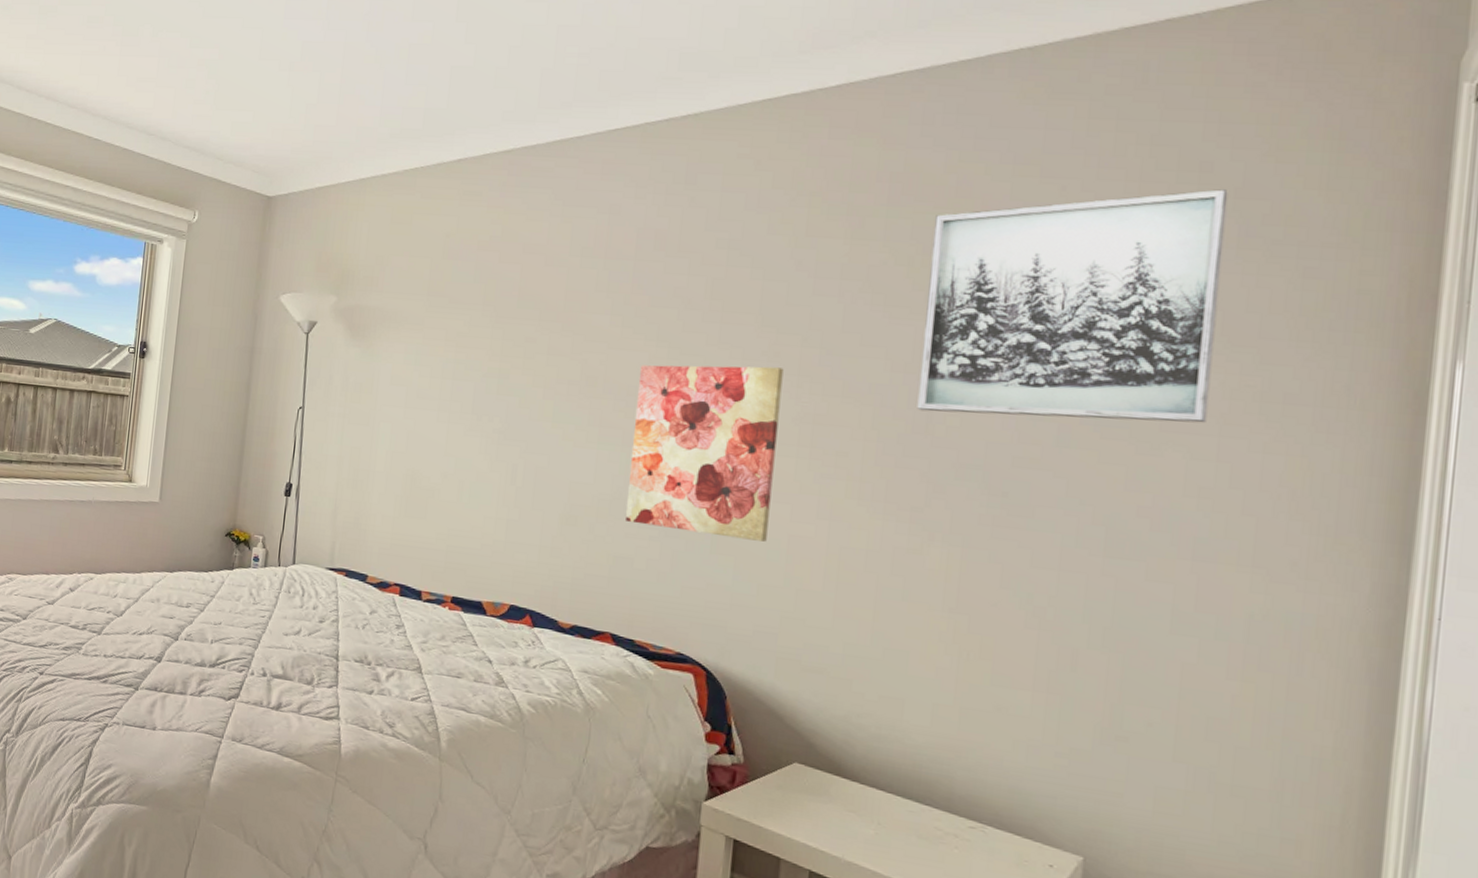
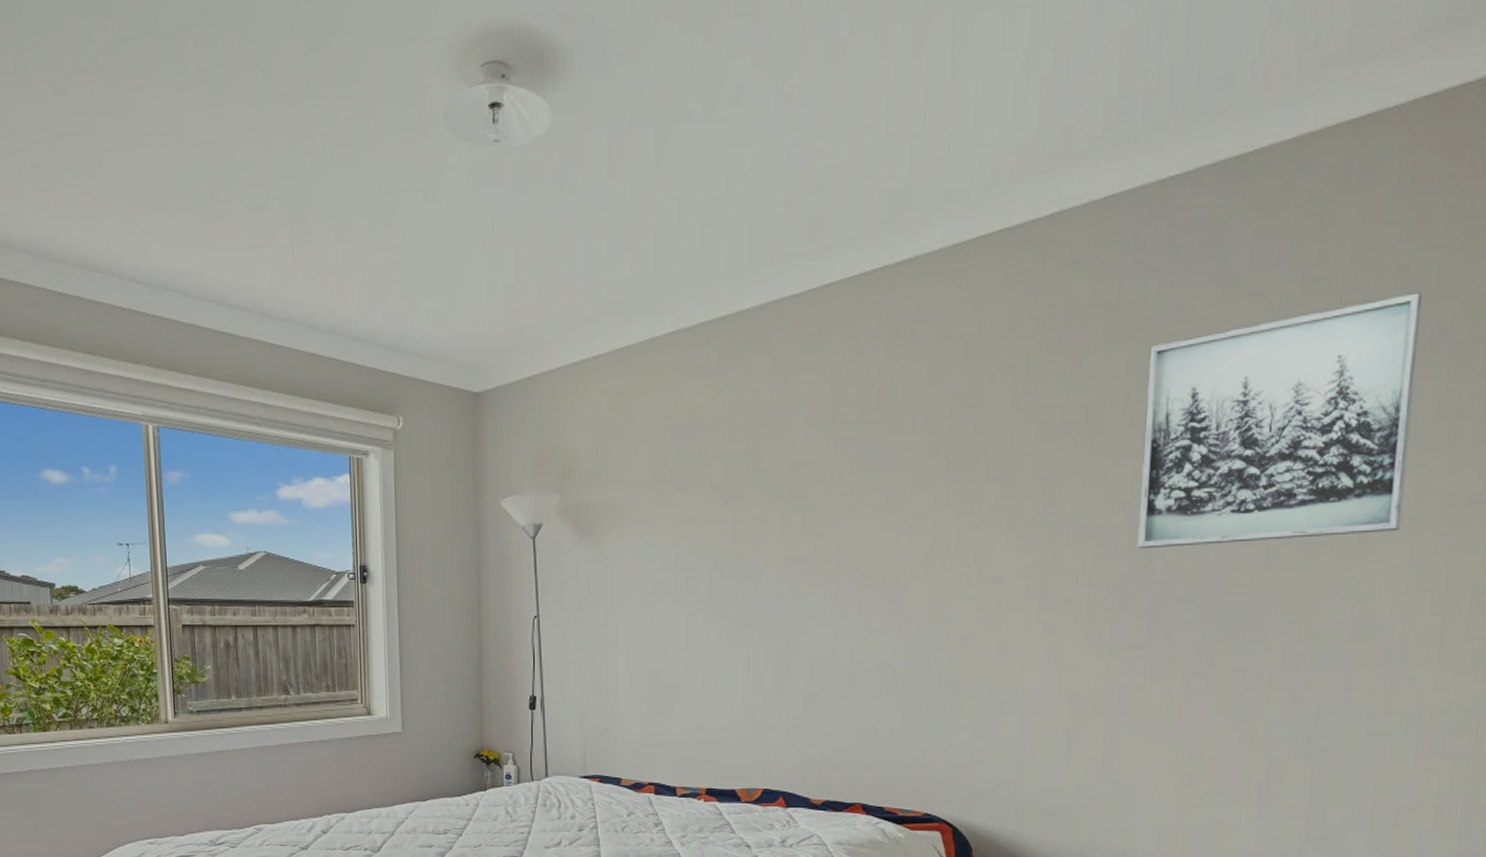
wall art: present [626,365,784,542] -> none [868,521,1010,696]

